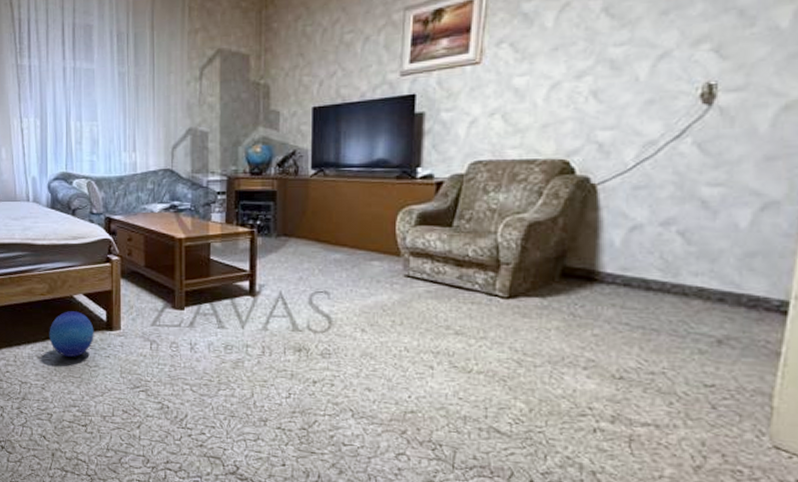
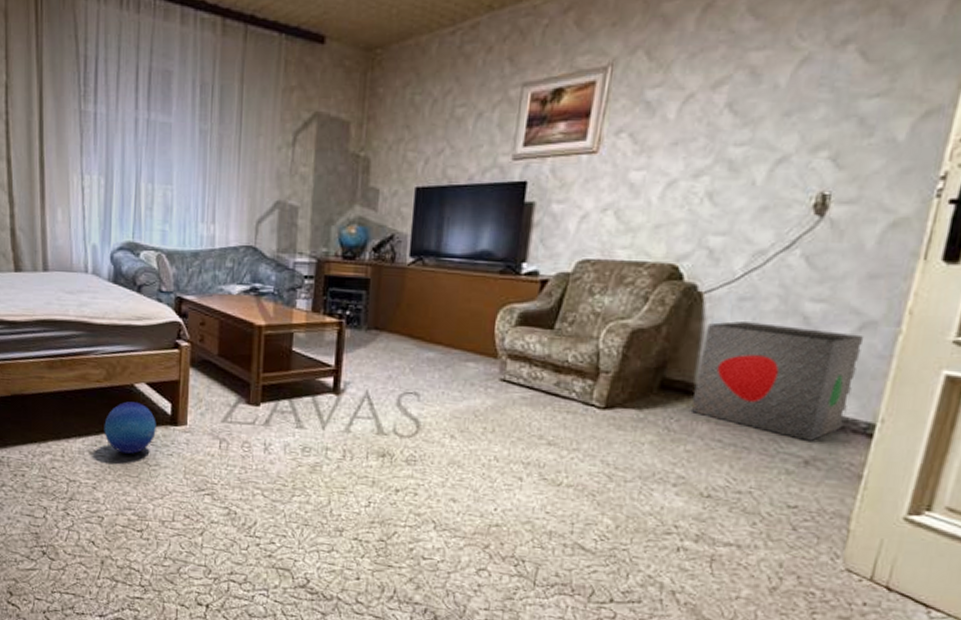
storage bin: none [594,209,768,320] -> present [690,321,865,441]

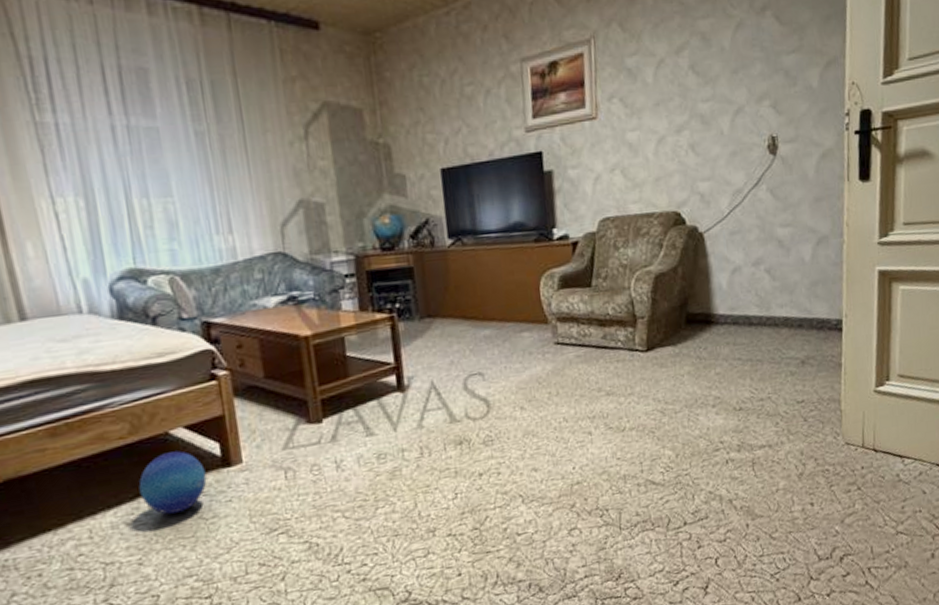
storage bin: present [690,321,865,441] -> none [711,248,822,344]

